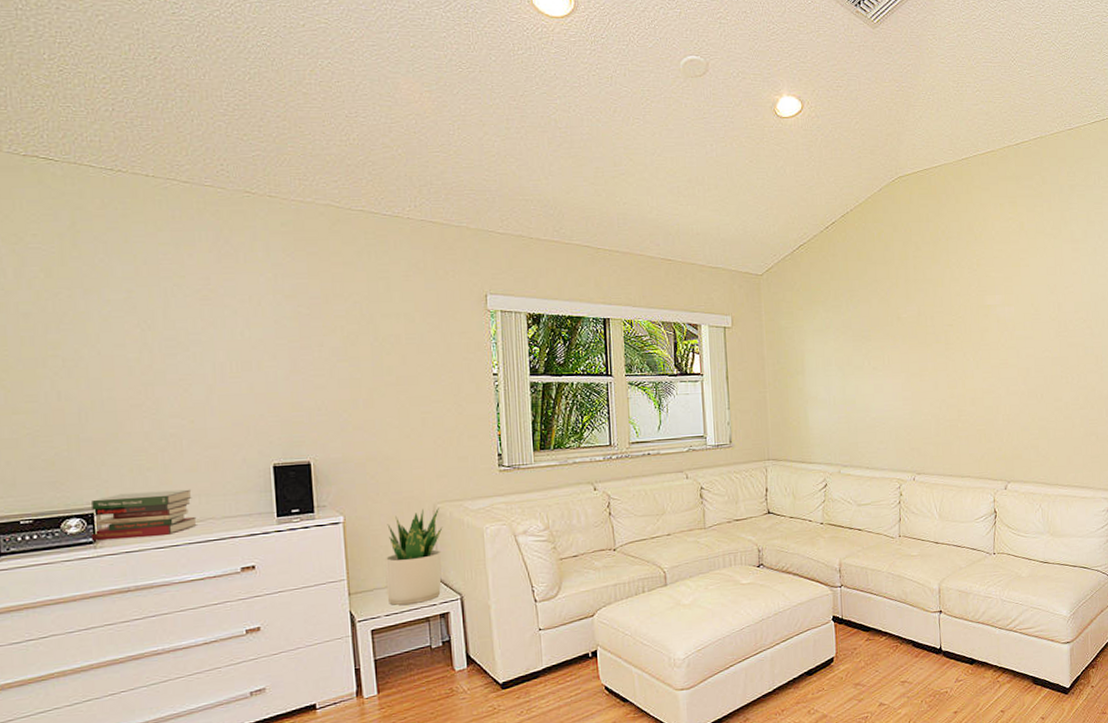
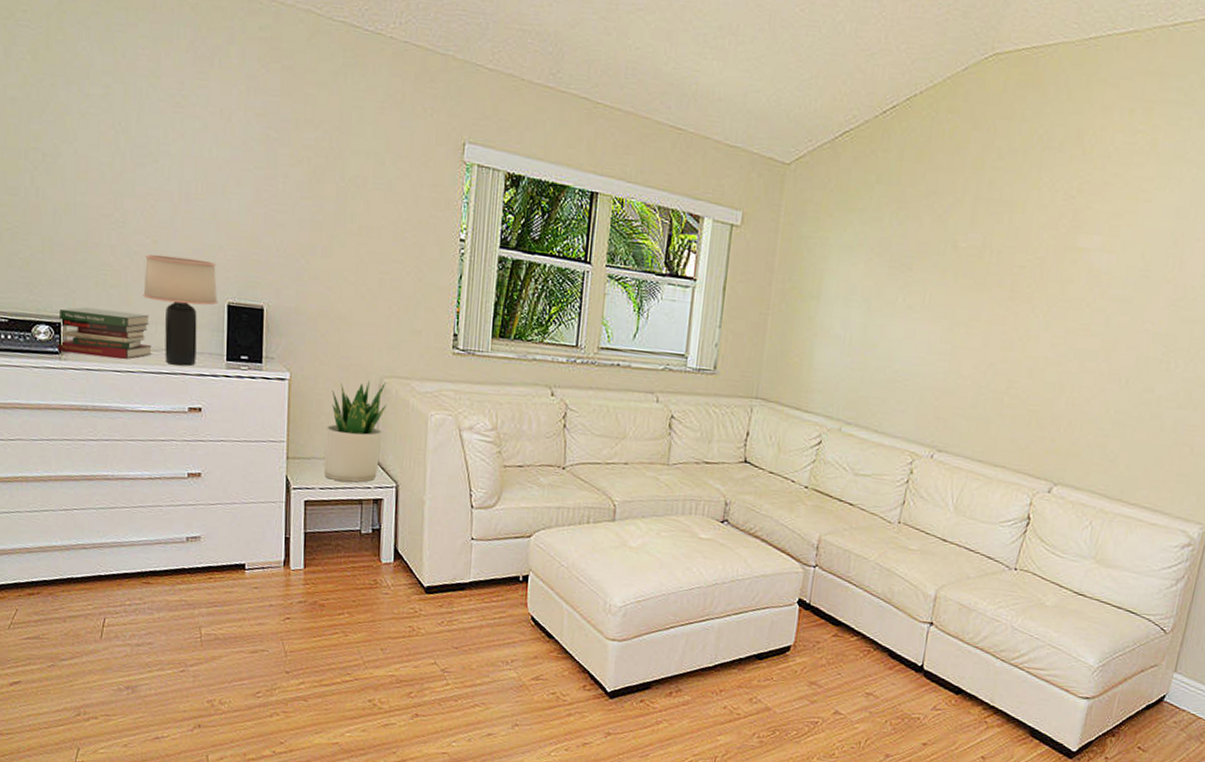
table lamp: none [182,430,263,532] -> present [143,254,218,367]

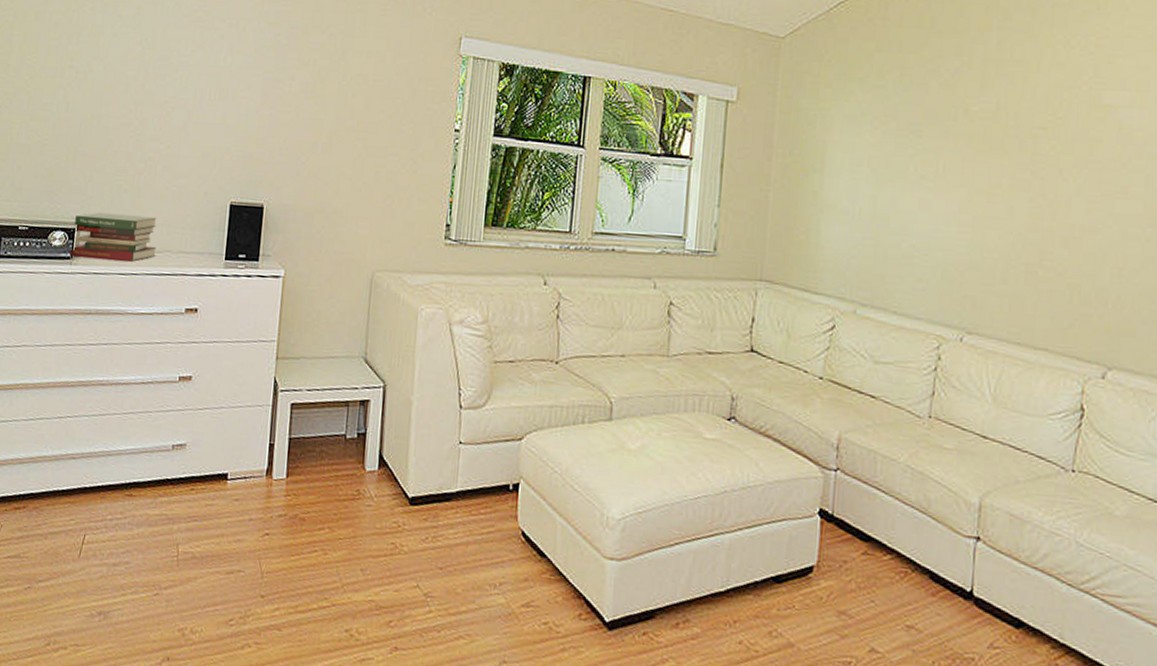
table lamp: present [143,254,218,367] -> none [152,158,223,267]
planter: present [323,380,387,483] -> none [312,274,378,383]

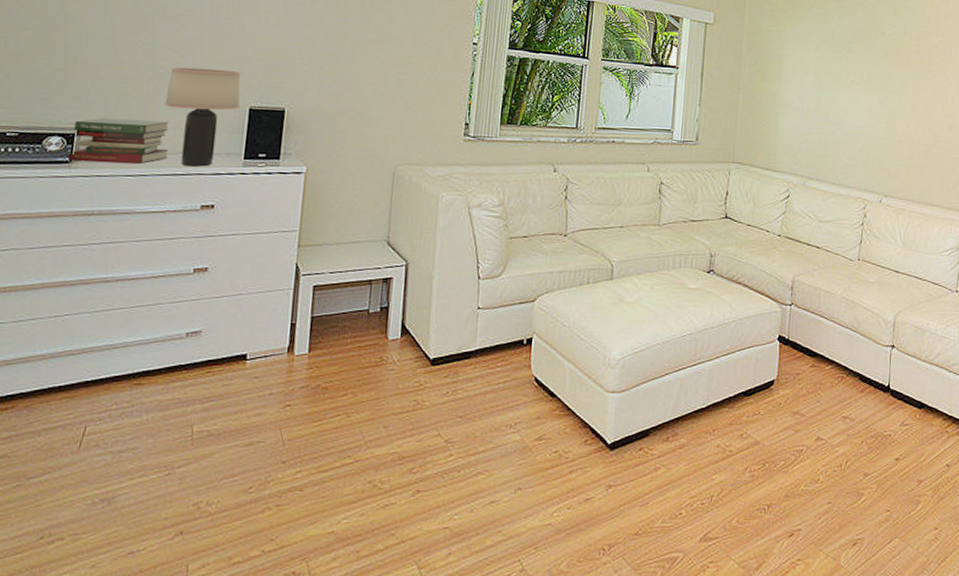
table lamp: none [152,158,223,267] -> present [164,67,241,168]

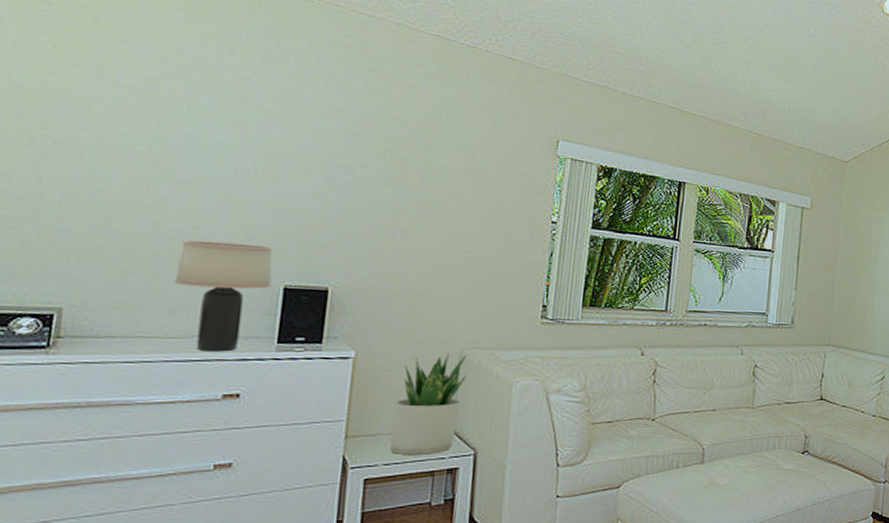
books: present [67,117,169,164] -> none [43,296,180,349]
planter: none [335,168,400,265] -> present [390,353,468,456]

